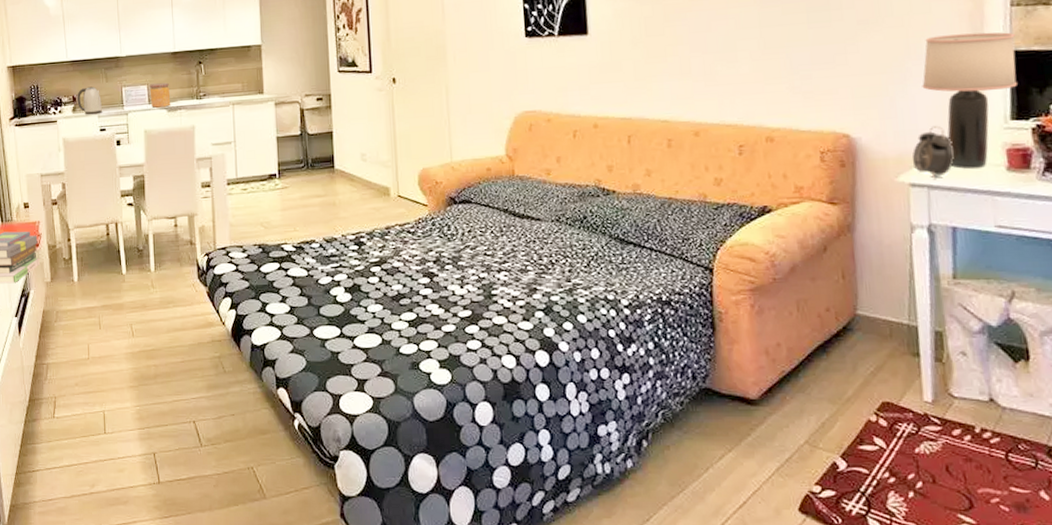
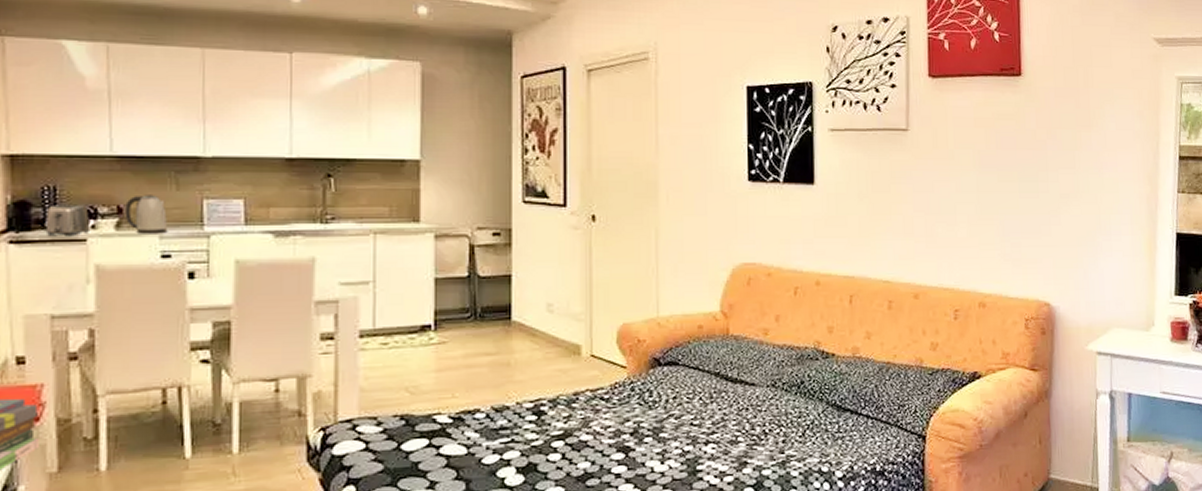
toaster: none [33,96,59,120] -> present [45,204,91,237]
jar: present [149,82,171,108] -> none [248,198,281,230]
alarm clock: present [912,125,955,179] -> none [1099,297,1133,348]
table lamp: present [922,32,1017,169] -> none [1109,214,1180,339]

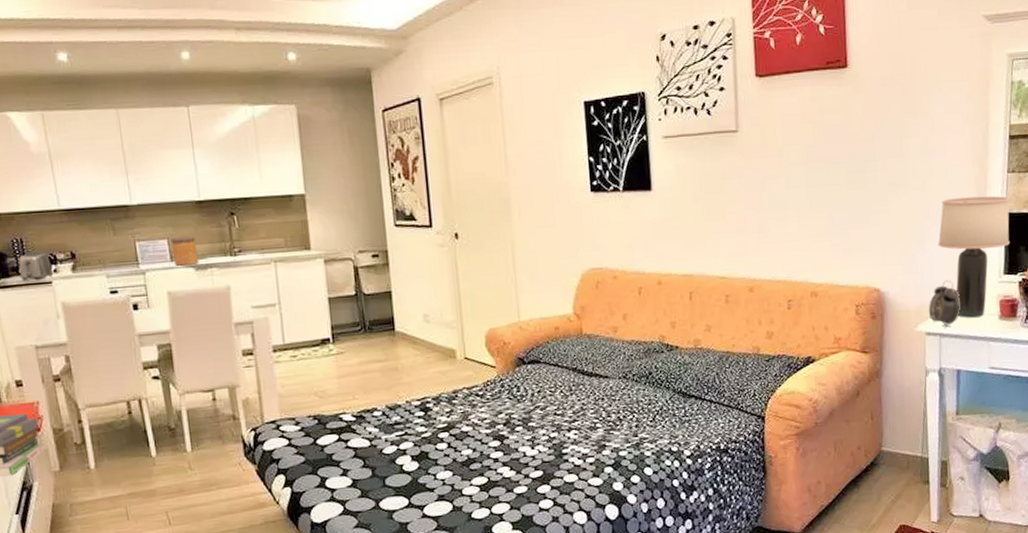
kettle: present [124,194,167,234] -> none [76,240,111,275]
jar: none [248,198,281,230] -> present [170,236,199,266]
alarm clock: none [1099,297,1133,348] -> present [928,280,961,328]
table lamp: none [1109,214,1180,339] -> present [938,196,1010,318]

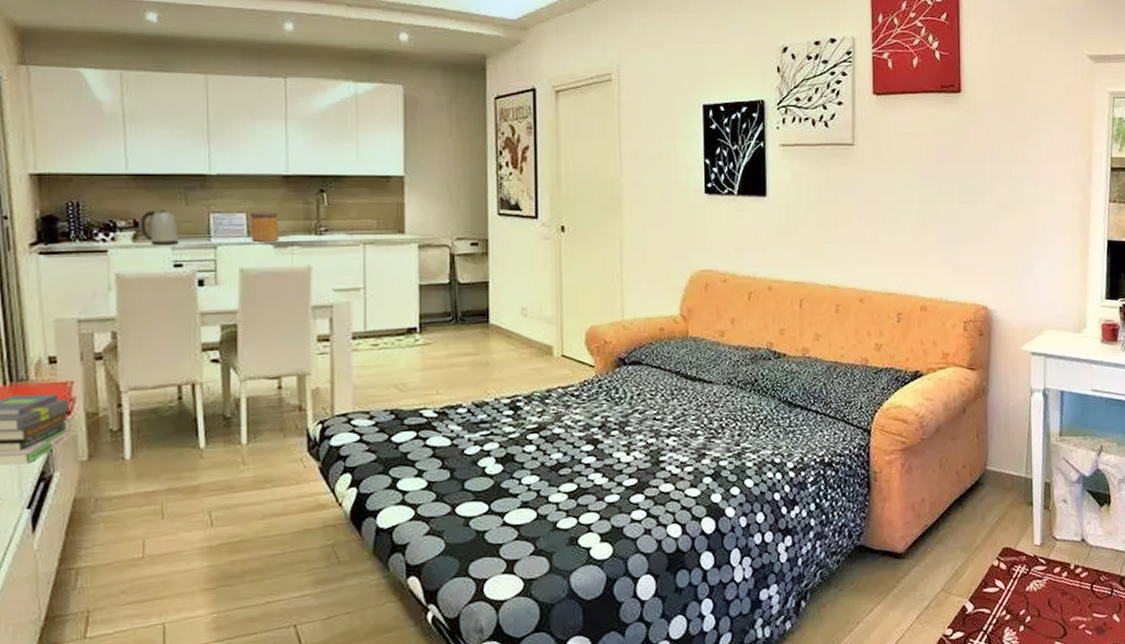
toaster: present [18,252,54,281] -> none [70,219,111,248]
kettle: none [76,240,111,275] -> present [140,209,178,246]
alarm clock: present [928,280,961,328] -> none [1034,301,1065,348]
table lamp: present [938,196,1010,318] -> none [1043,223,1111,340]

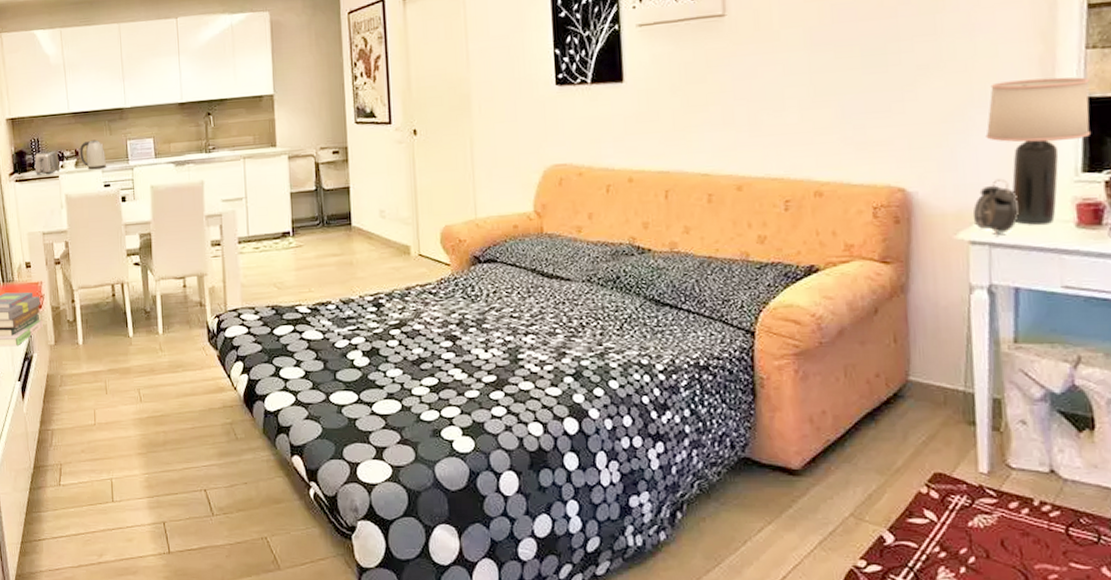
toaster: none [70,219,111,248] -> present [34,150,61,176]
jar: present [250,212,279,242] -> none [156,135,179,162]
alarm clock: none [1034,301,1065,348] -> present [972,178,1020,236]
table lamp: none [1043,223,1111,340] -> present [985,77,1090,225]

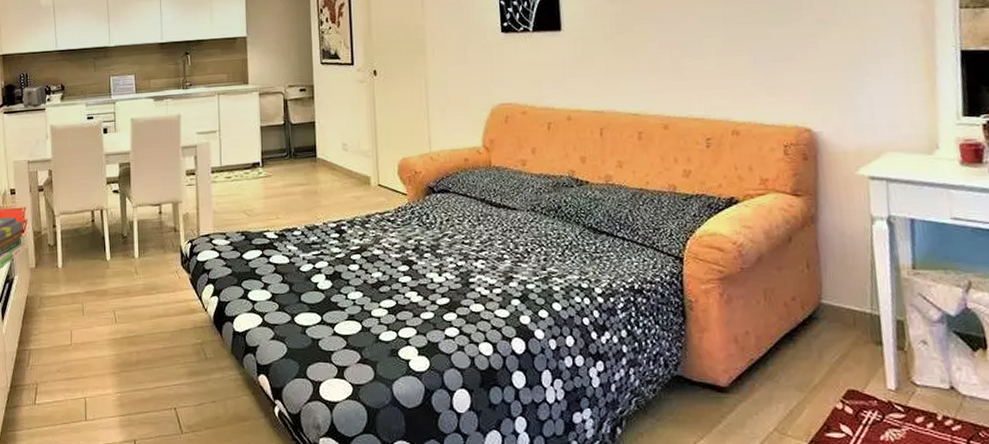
kettle: present [79,139,106,170] -> none [65,75,90,103]
alarm clock: present [972,178,1020,236] -> none [870,121,911,172]
table lamp: present [985,77,1090,225] -> none [878,32,968,163]

